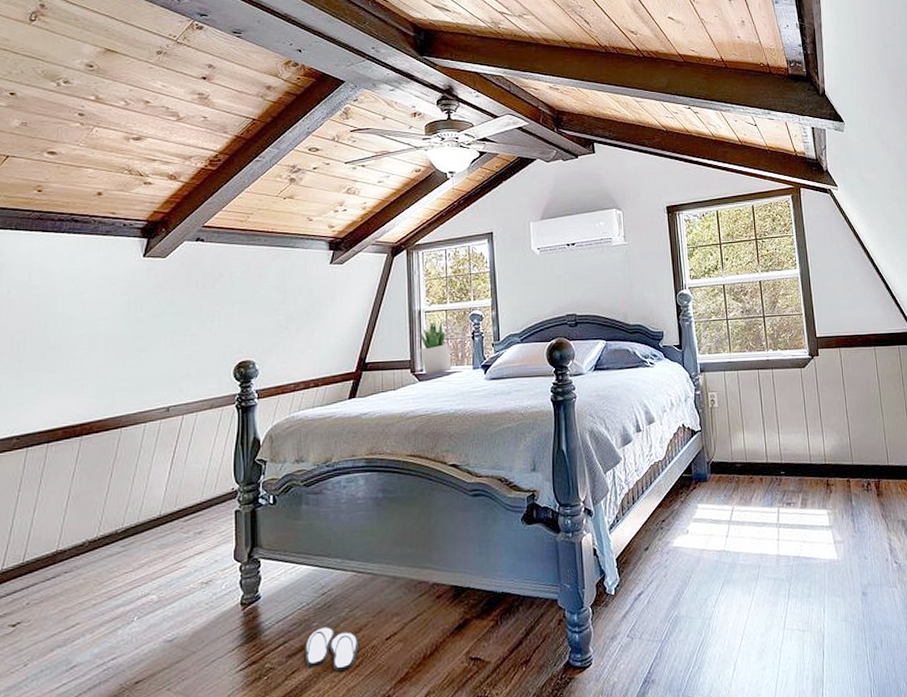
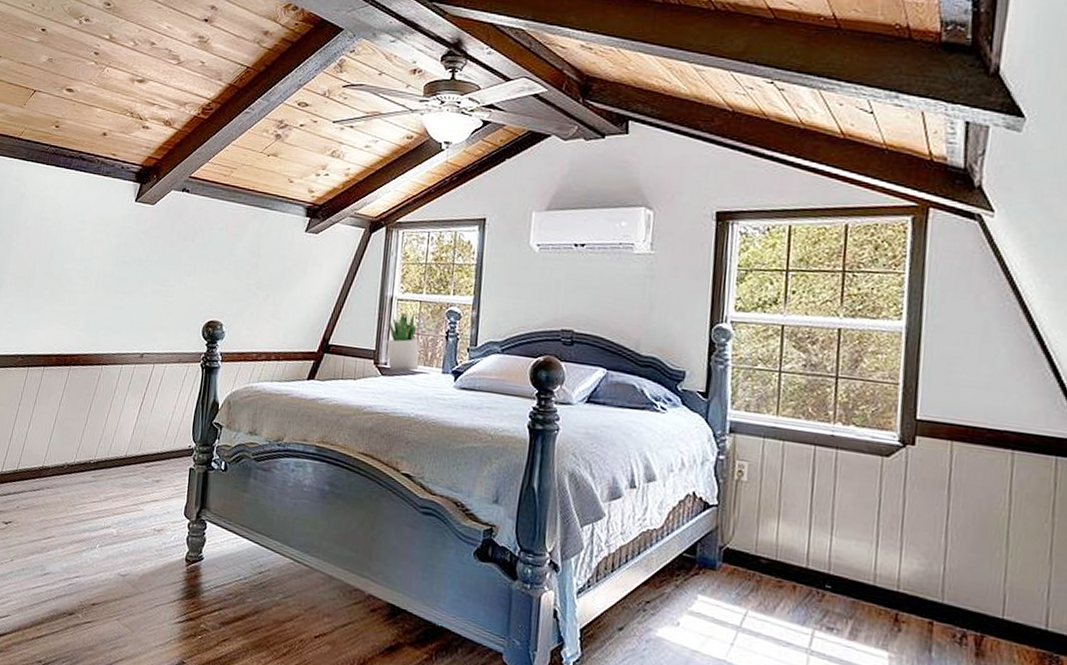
slippers: present [304,626,358,672] -> none [236,605,288,655]

